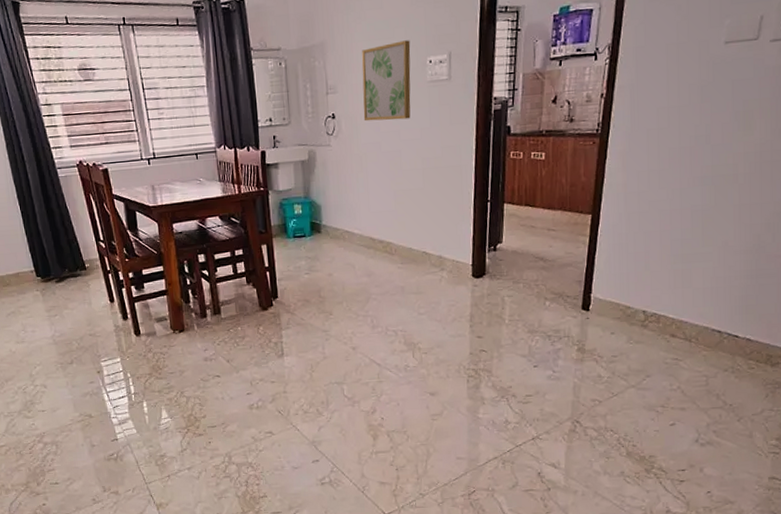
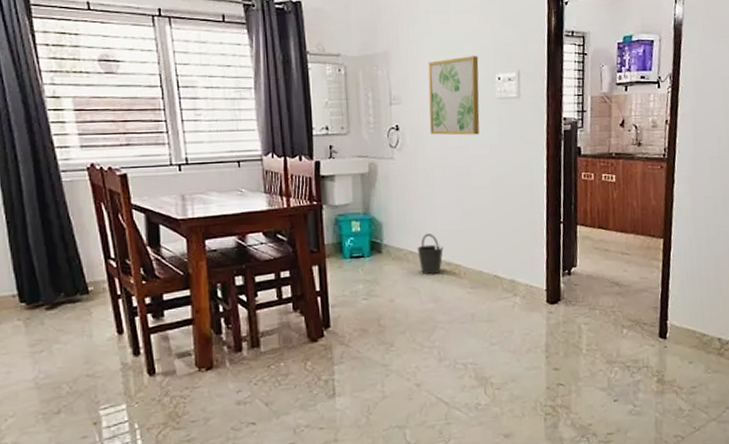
bucket: none [352,214,376,252] -> present [417,234,444,275]

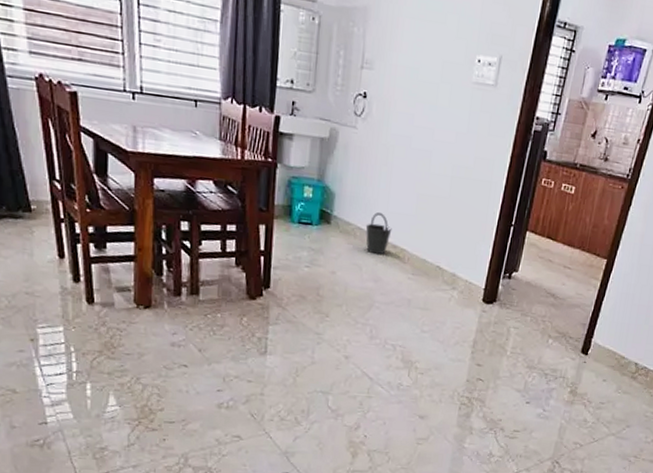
wall art: present [428,56,480,135] -> none [397,27,462,119]

